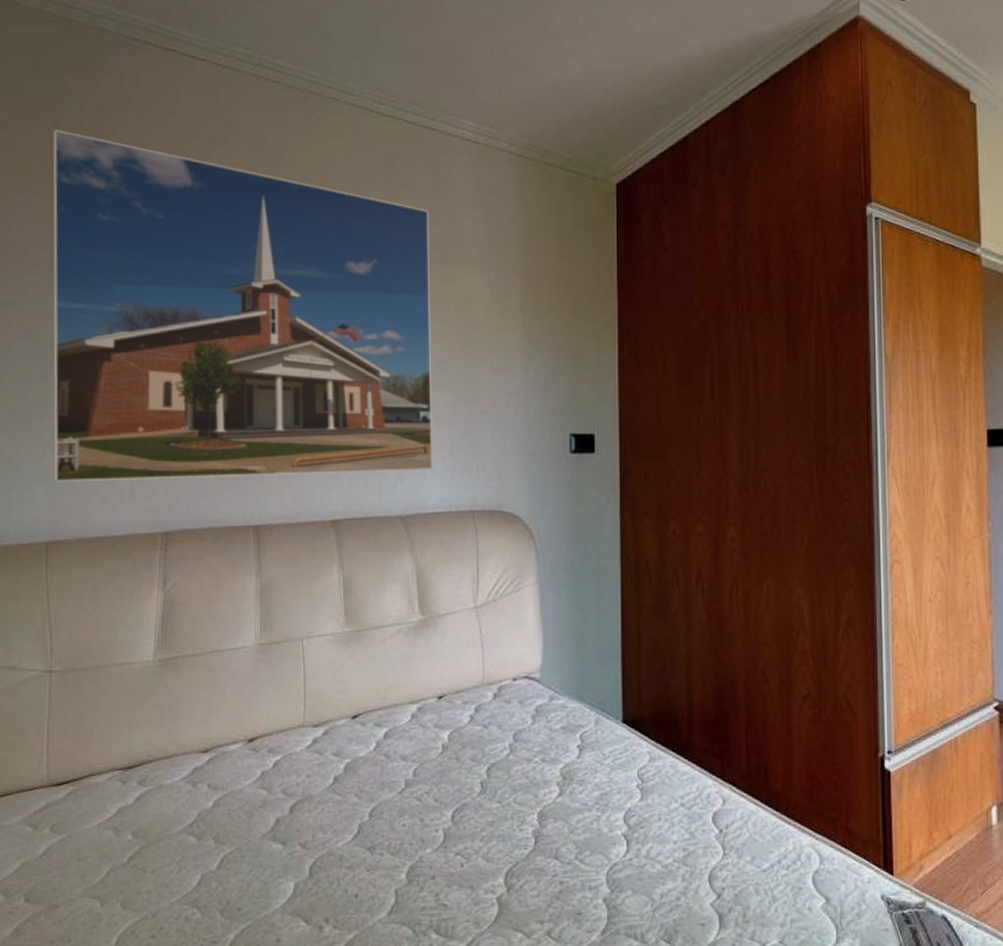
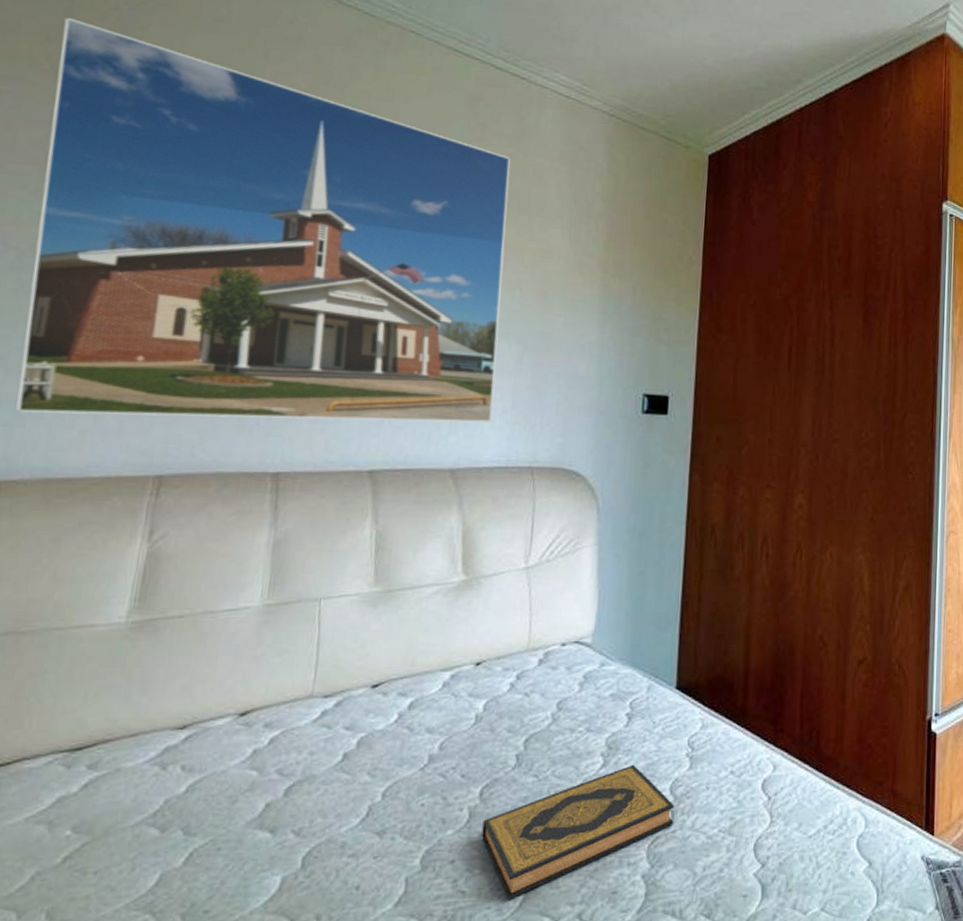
hardback book: none [456,794,630,915] -> present [481,764,674,900]

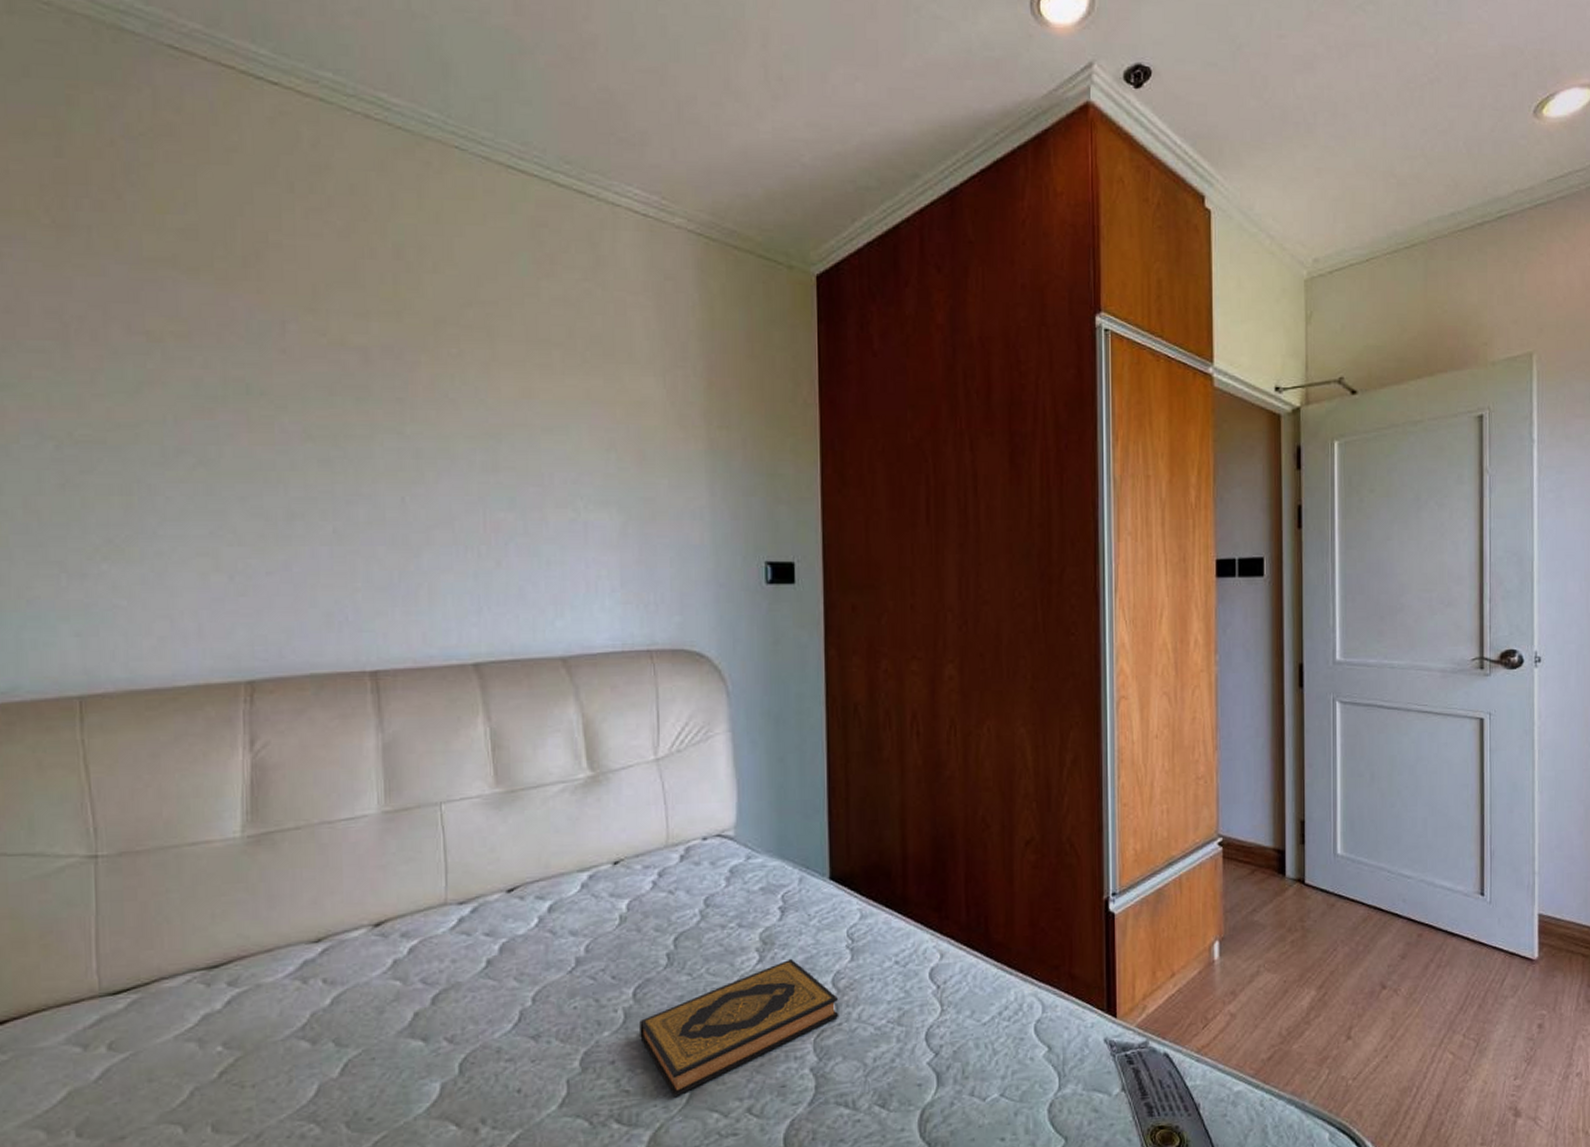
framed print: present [16,17,510,423] -> none [57,158,600,621]

